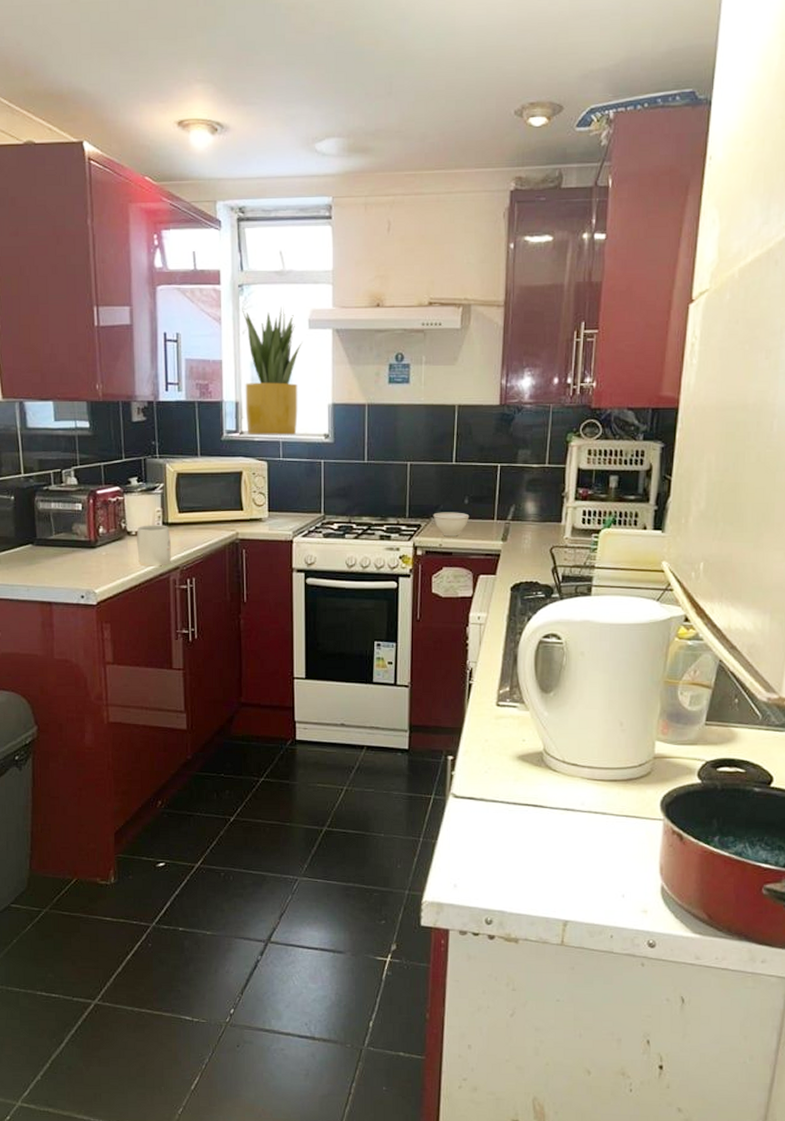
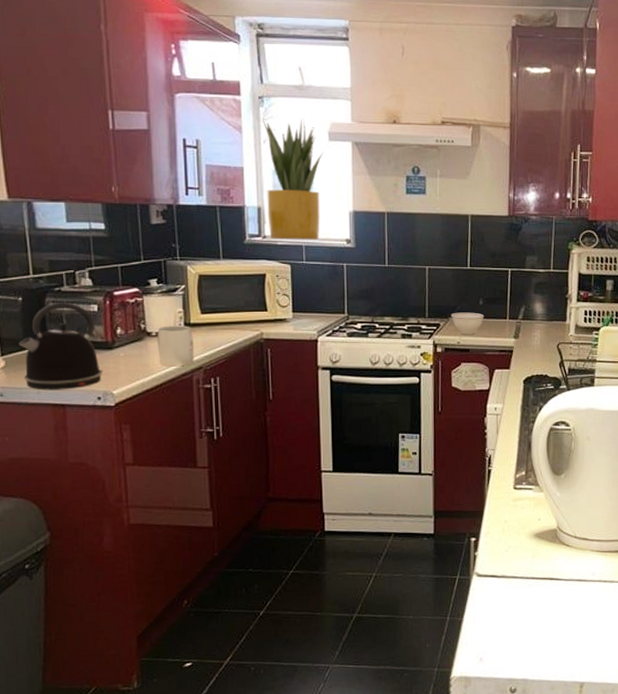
kettle: none [11,501,86,588] -> present [19,303,103,391]

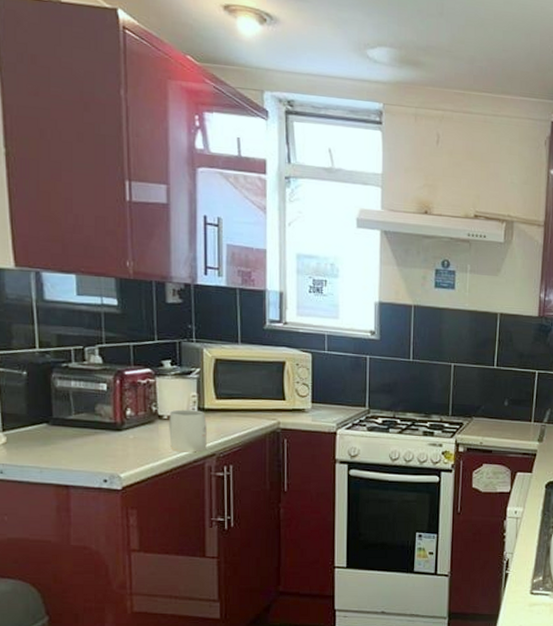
kettle: present [19,303,103,391] -> none [22,379,111,471]
planter: present [262,119,323,240] -> none [288,200,350,329]
bowl: present [451,312,484,336] -> none [475,412,509,437]

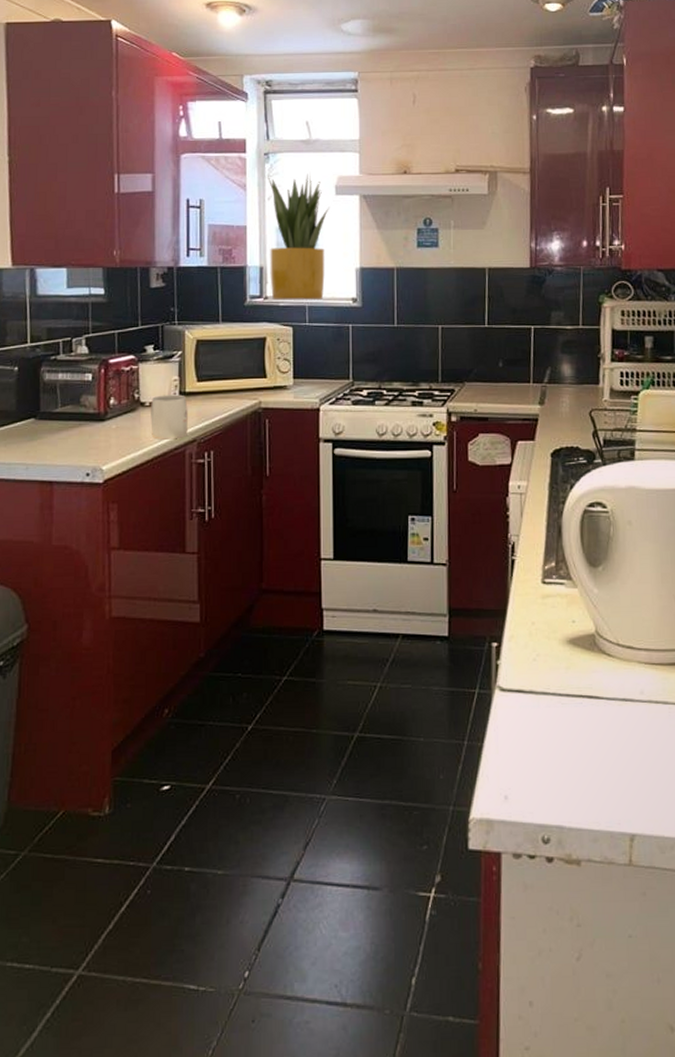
planter: none [288,200,350,329] -> present [268,174,329,300]

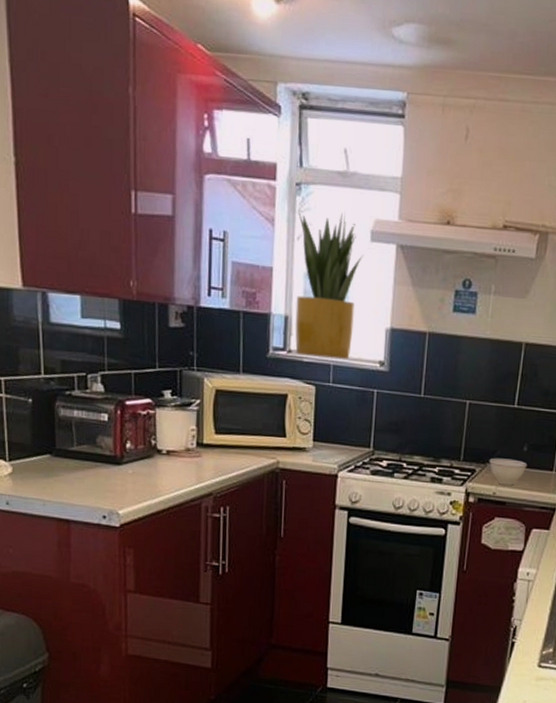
mug: present [151,394,188,440] -> none [167,444,205,491]
bowl: none [467,375,505,402] -> present [489,457,528,487]

